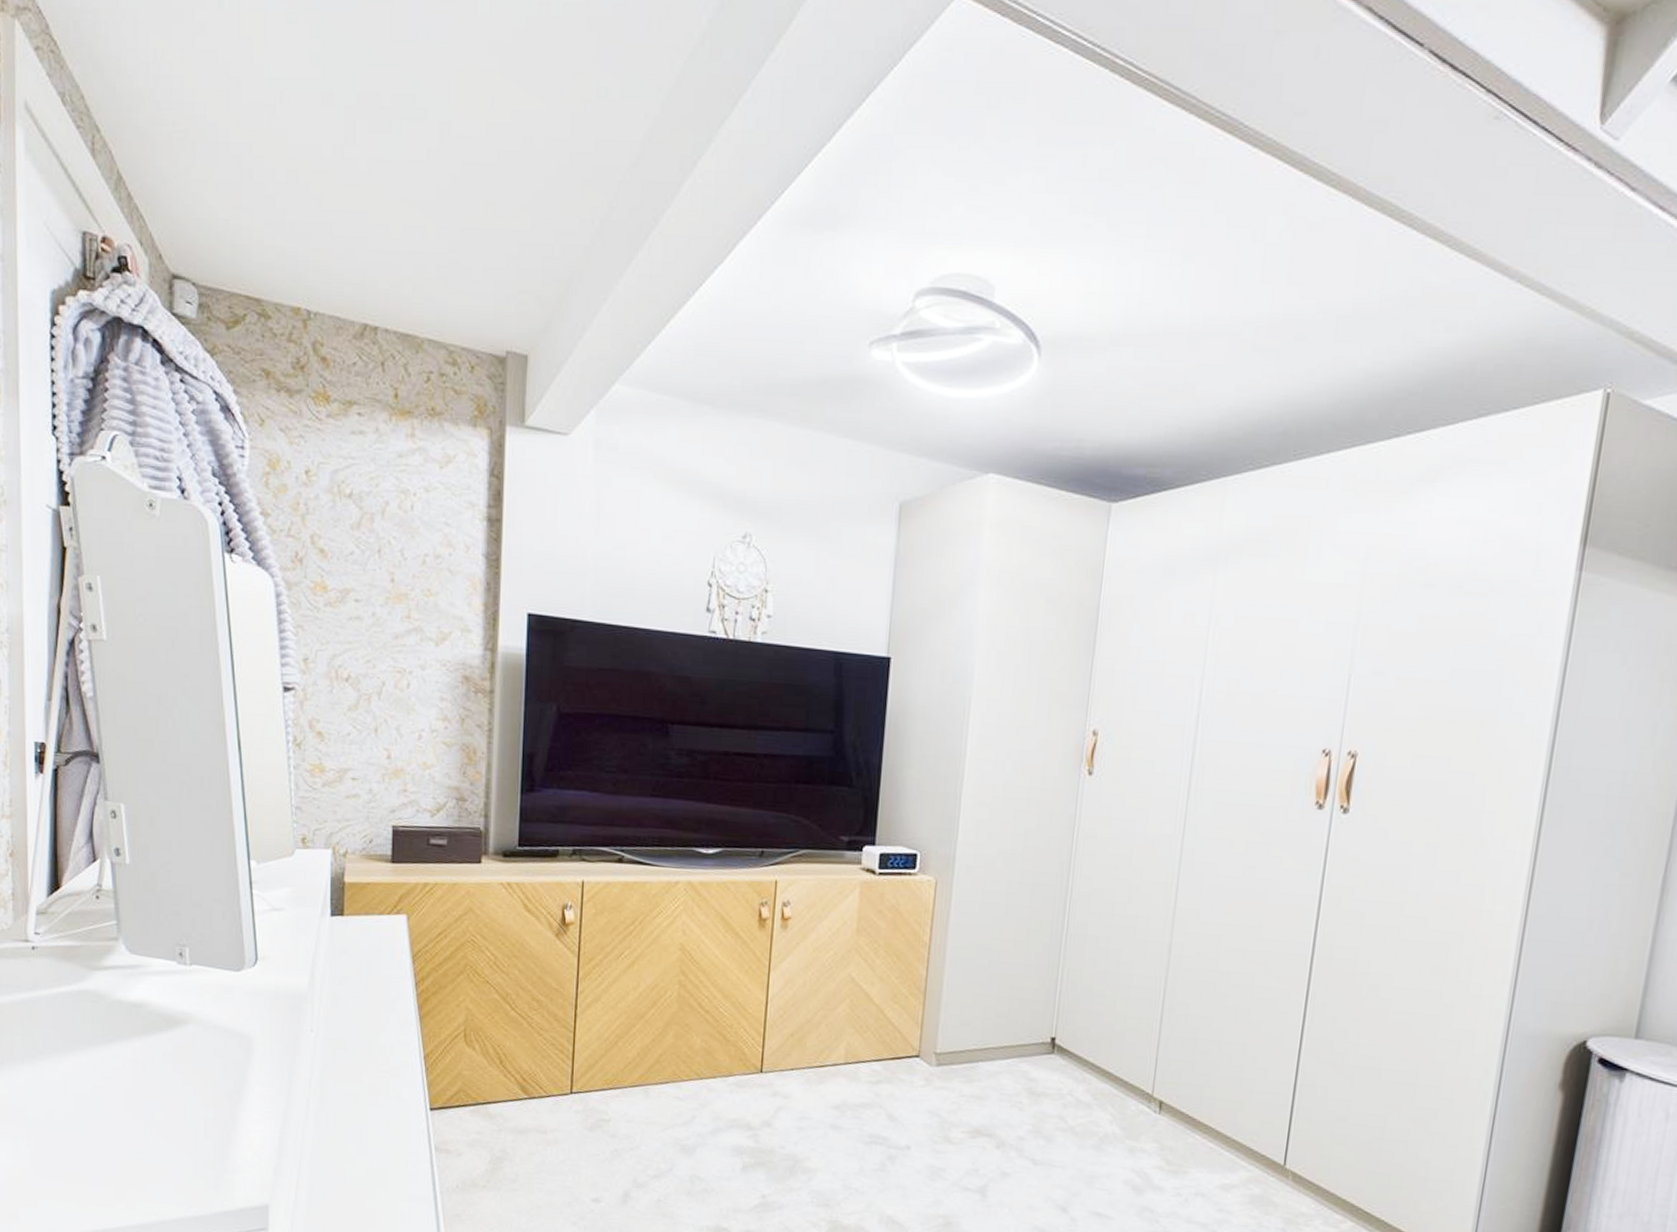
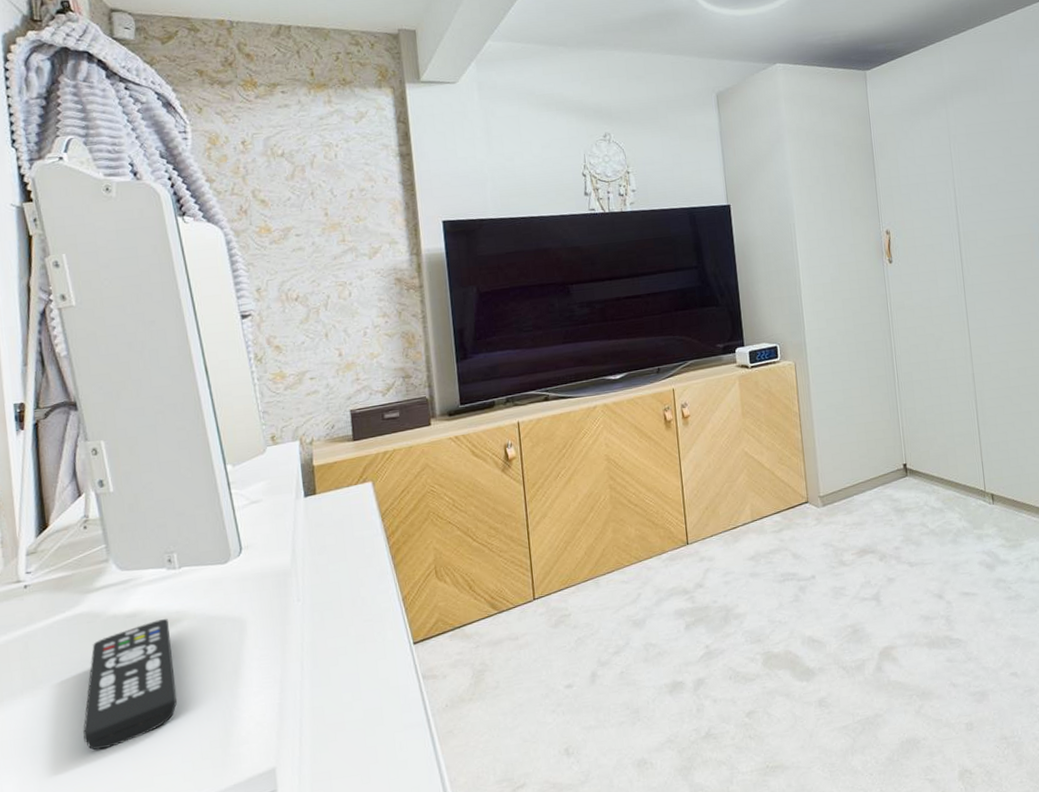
remote control: none [79,1016,176,1140] -> present [83,618,178,751]

